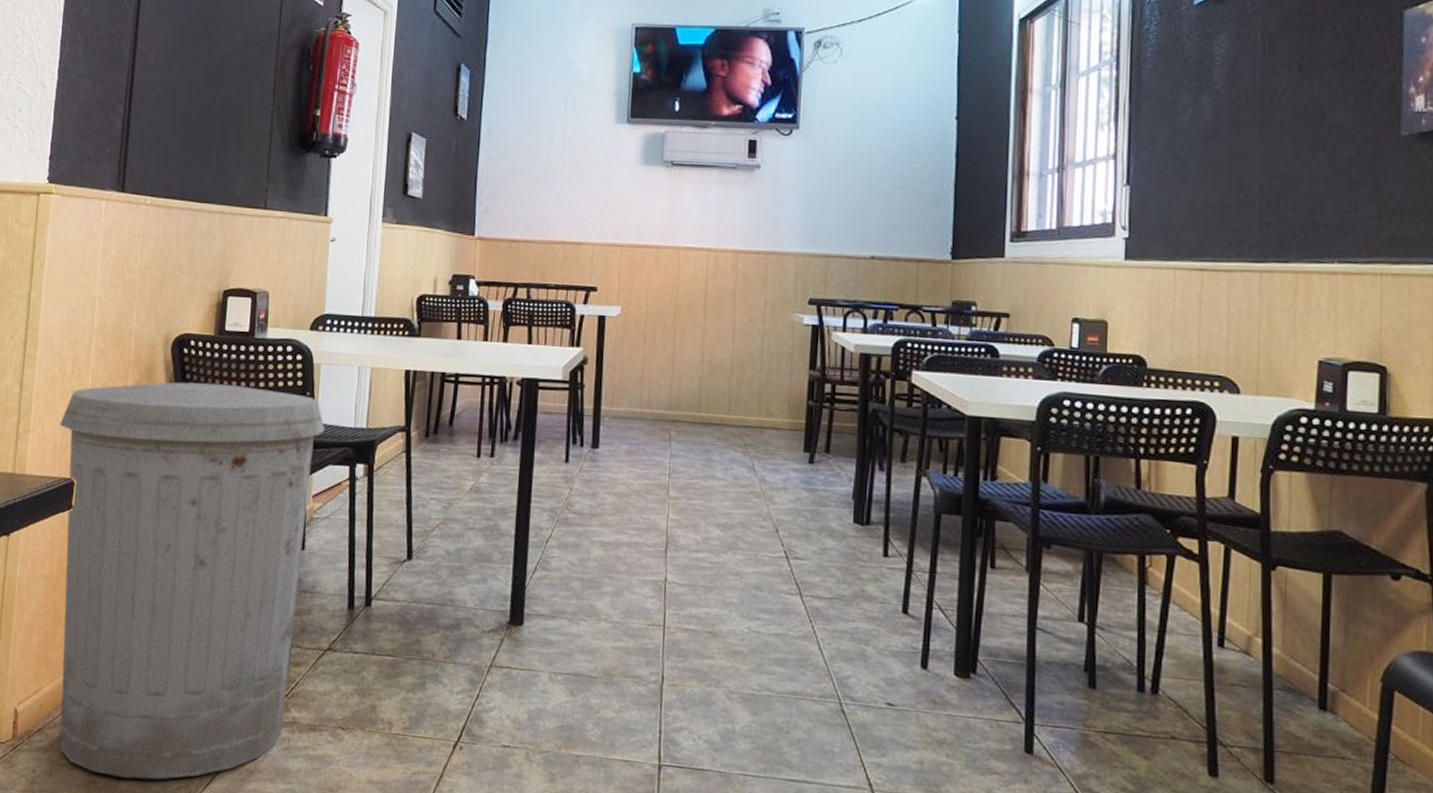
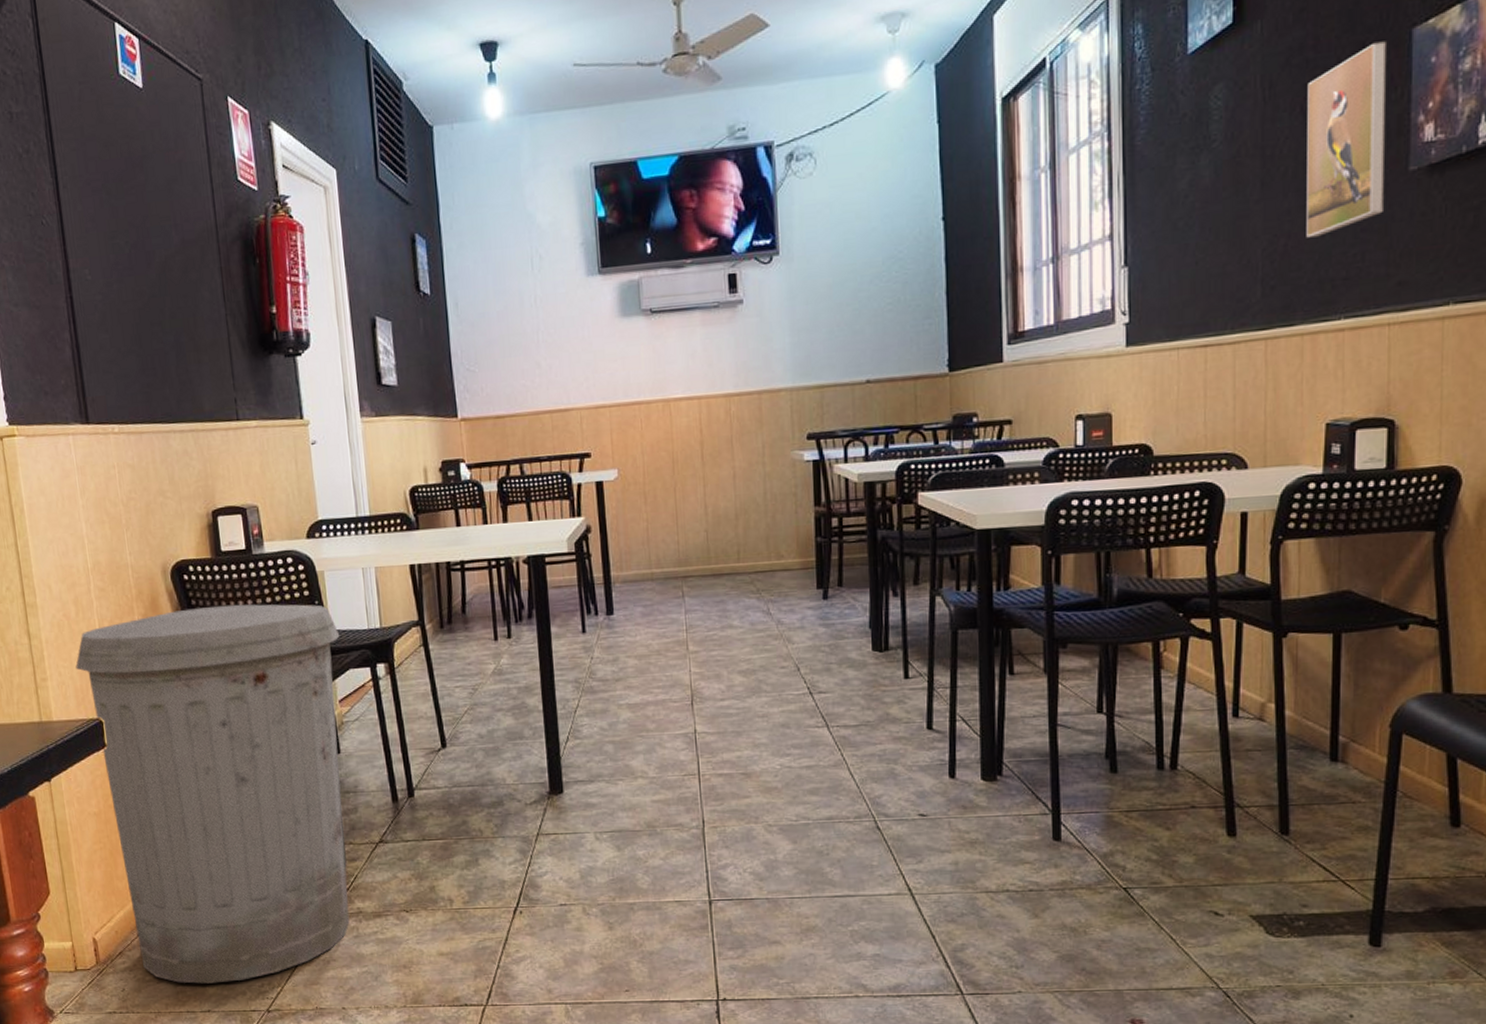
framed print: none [1302,17,1381,184] -> present [1306,41,1388,238]

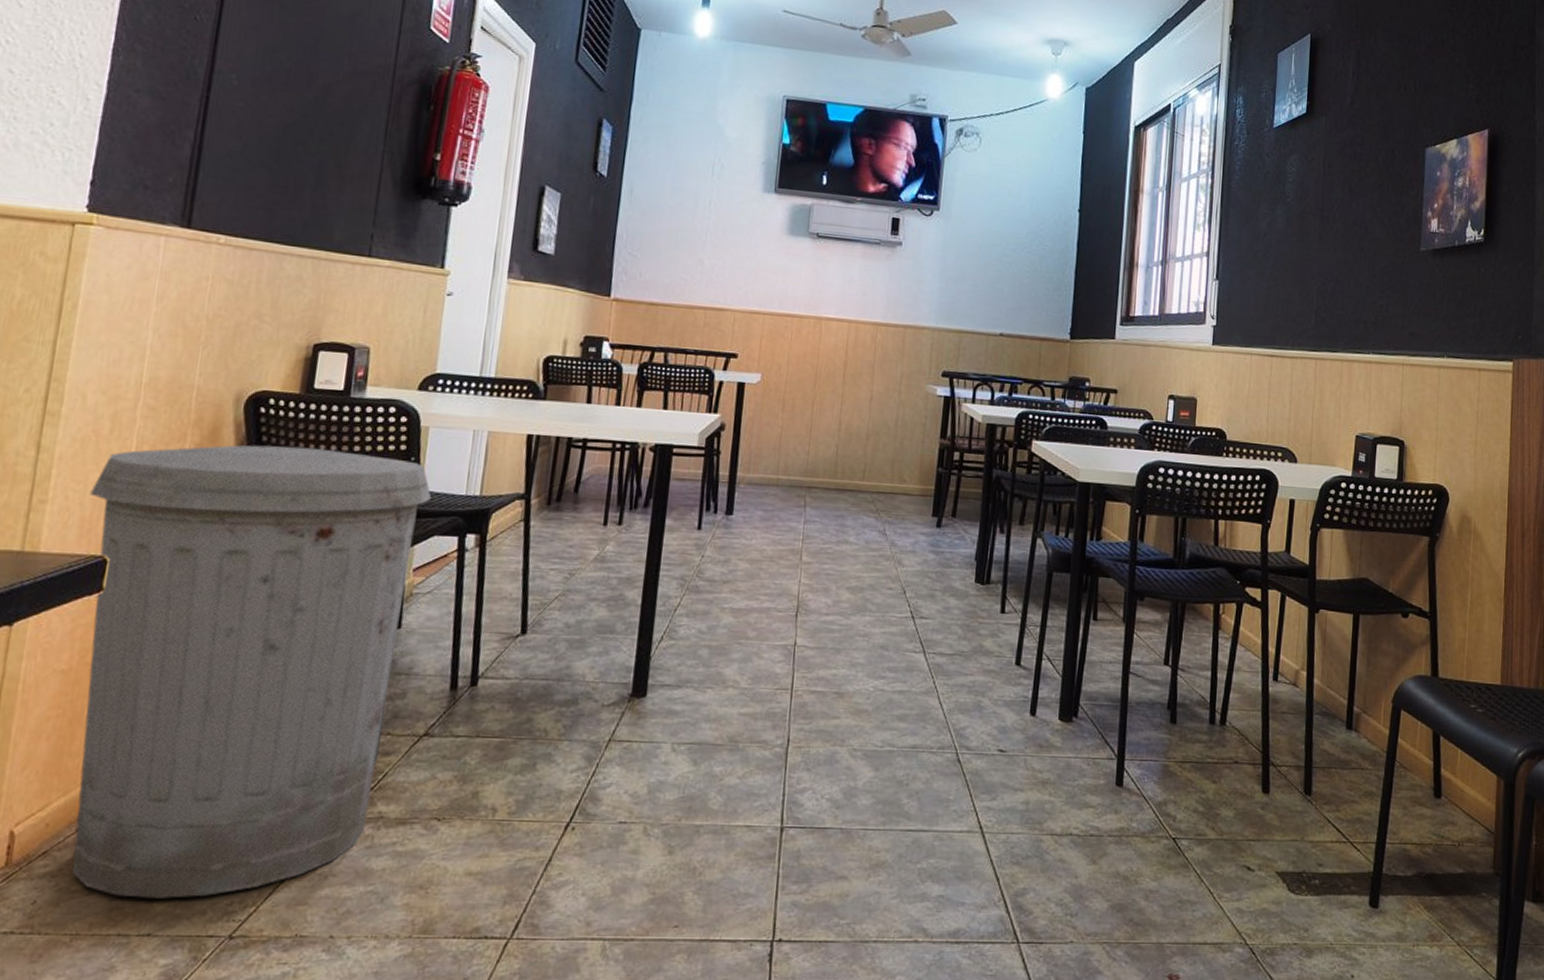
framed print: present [1306,41,1388,238] -> none [1349,151,1409,287]

